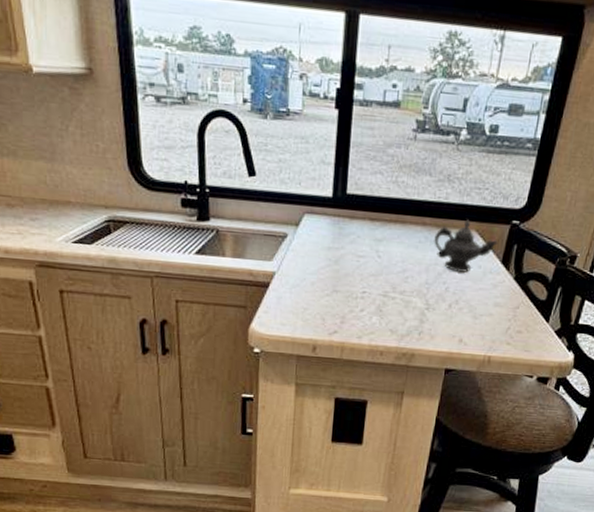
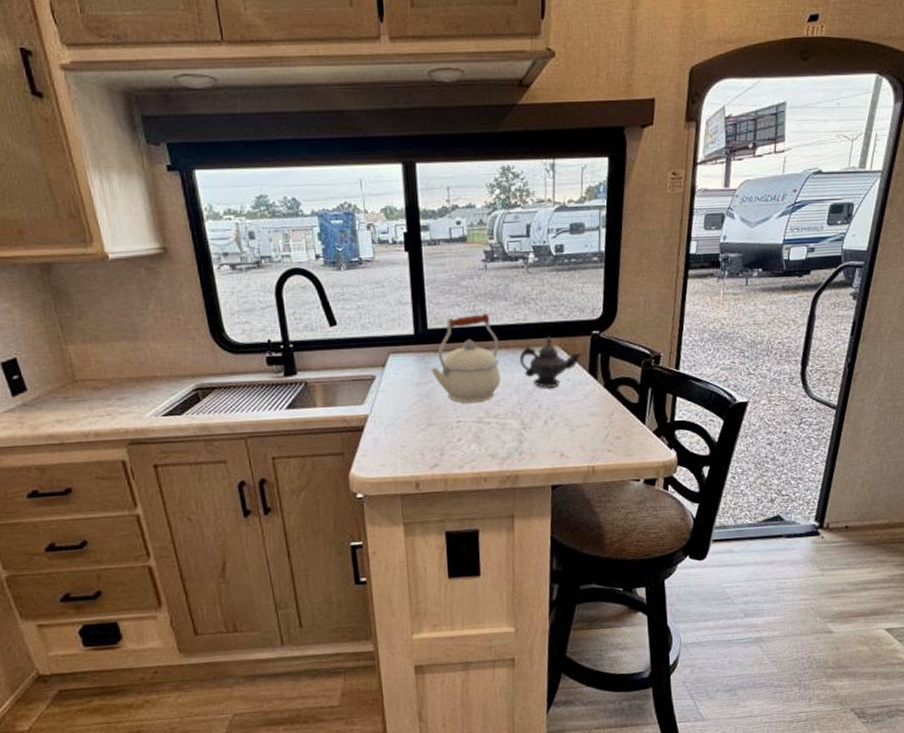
kettle: none [343,185,417,277] -> present [430,314,501,404]

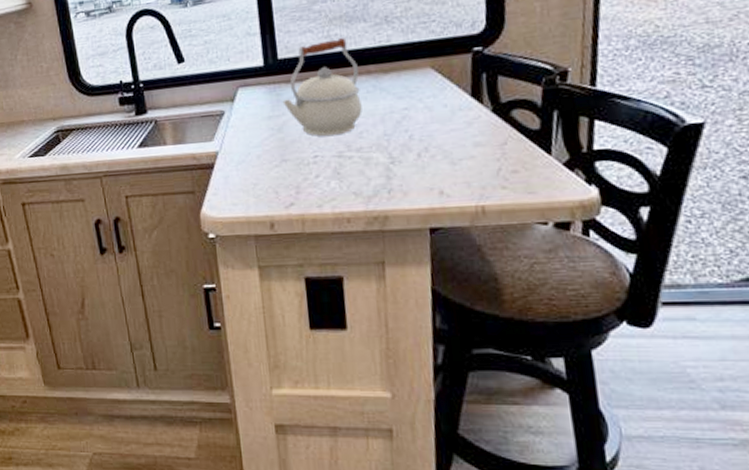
teapot: present [519,336,582,388] -> none [383,57,461,116]

